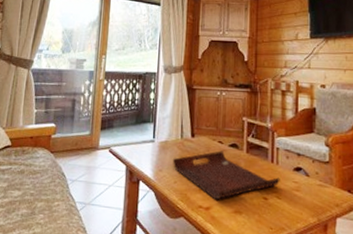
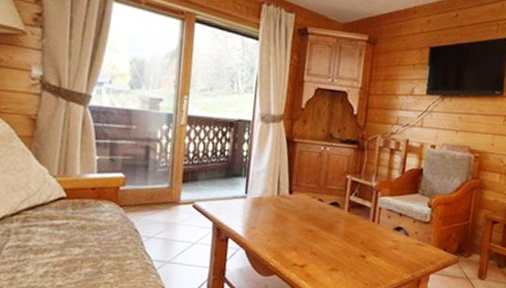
serving tray: present [172,150,280,200] -> none [266,209,380,258]

